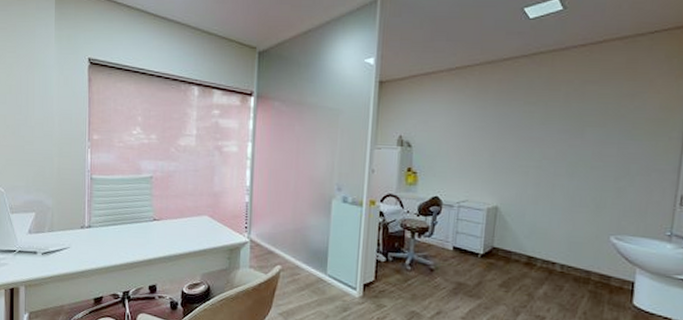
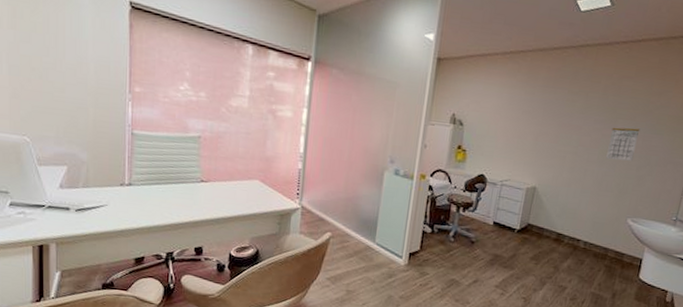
calendar: none [576,135,614,172] -> present [606,127,641,161]

